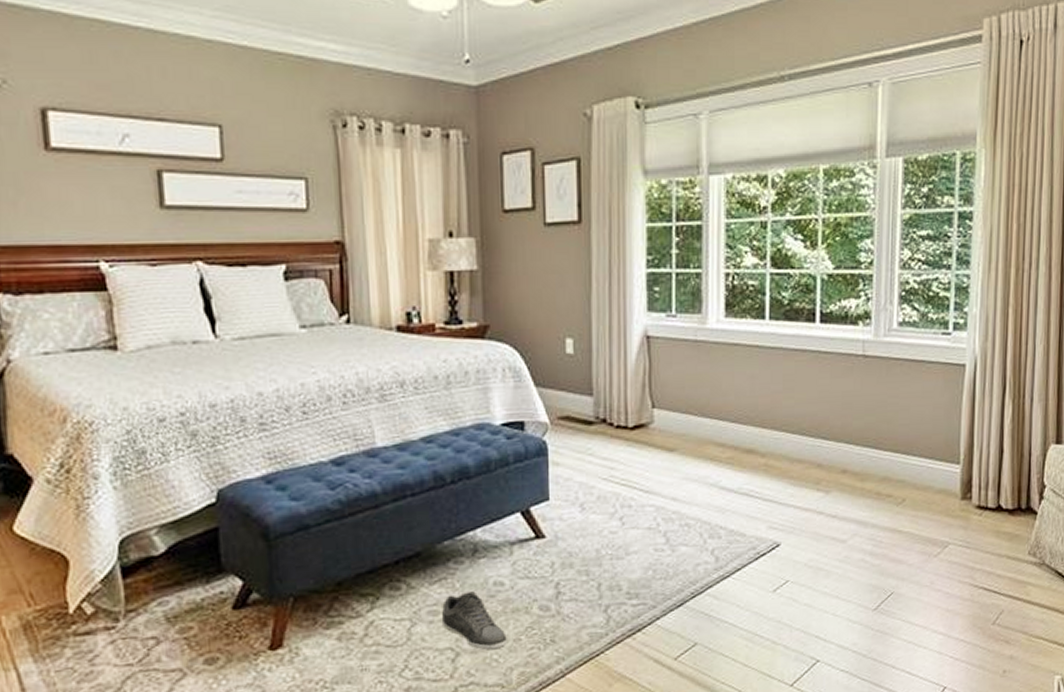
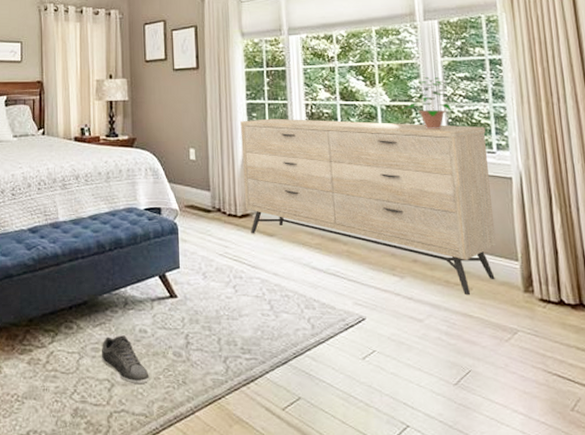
dresser: none [637,293,943,508] -> present [240,118,497,296]
potted plant: none [843,235,921,306] -> present [399,76,463,129]

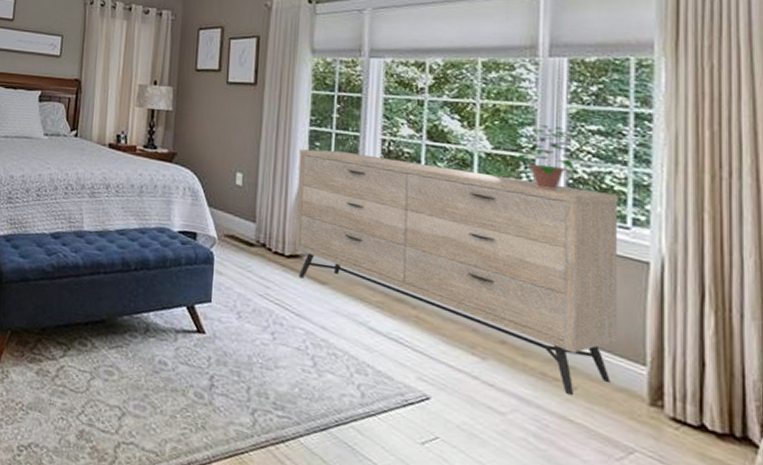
shoe: present [101,335,150,385] -> none [114,361,166,420]

